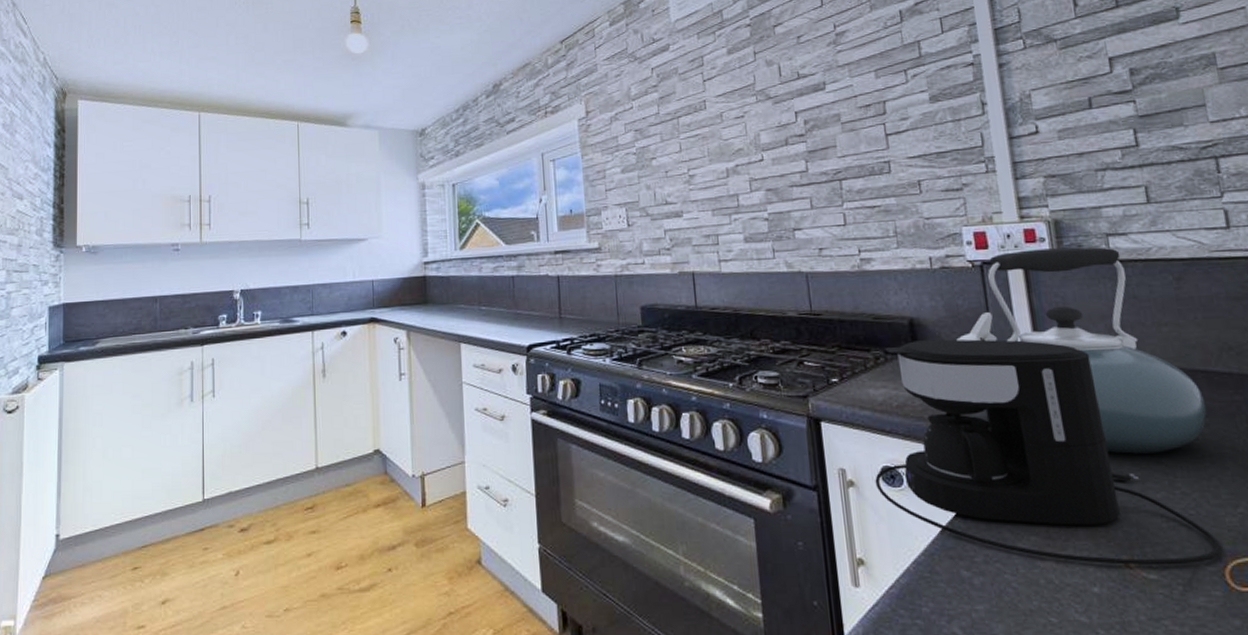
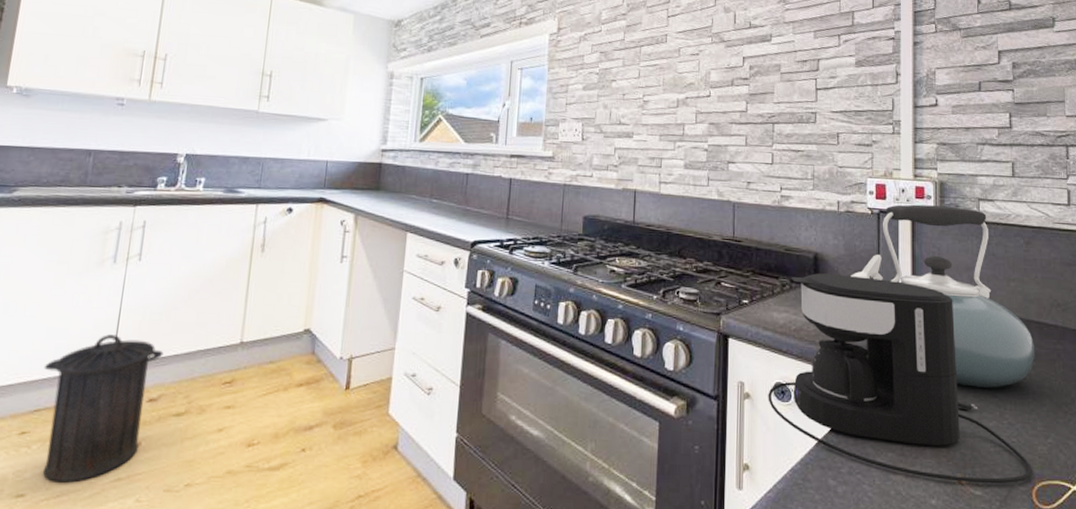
trash can: none [144,470,247,613] -> present [42,334,164,483]

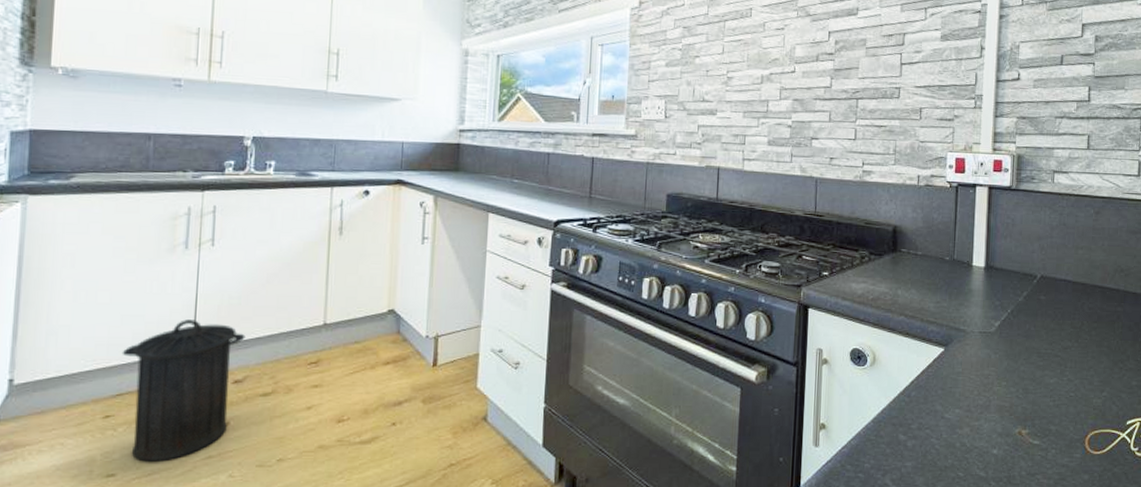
coffee maker: present [768,273,1033,484] -> none [845,245,1087,434]
kettle: present [850,204,1036,388] -> none [927,177,1097,348]

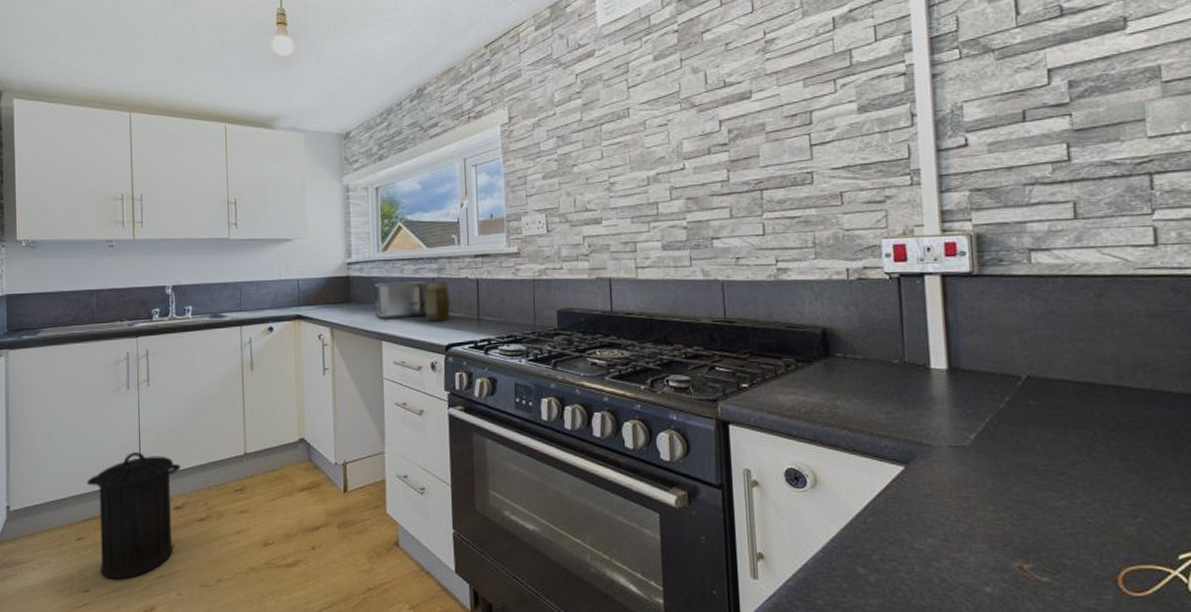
toaster: none [483,153,541,193] -> present [373,281,428,321]
jar: none [537,155,564,198] -> present [425,280,451,322]

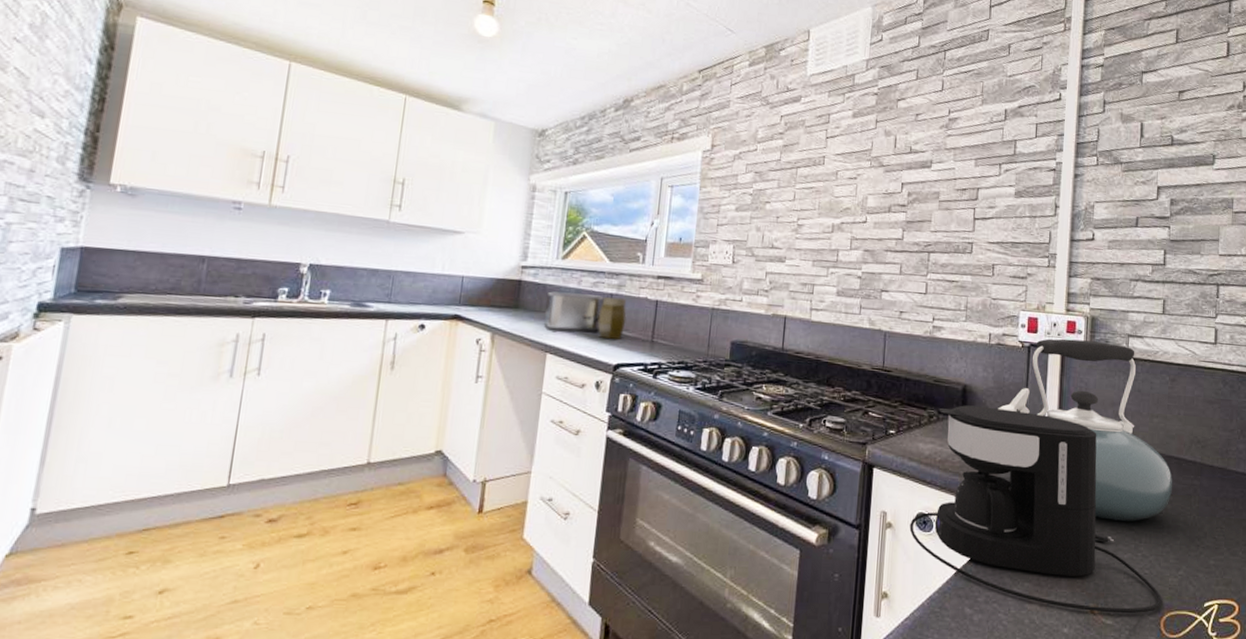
trash can: present [86,452,181,580] -> none [152,452,284,605]
coffee maker: none [779,349,1118,570] -> present [909,405,1163,614]
kettle: none [868,261,1116,464] -> present [998,338,1173,522]

